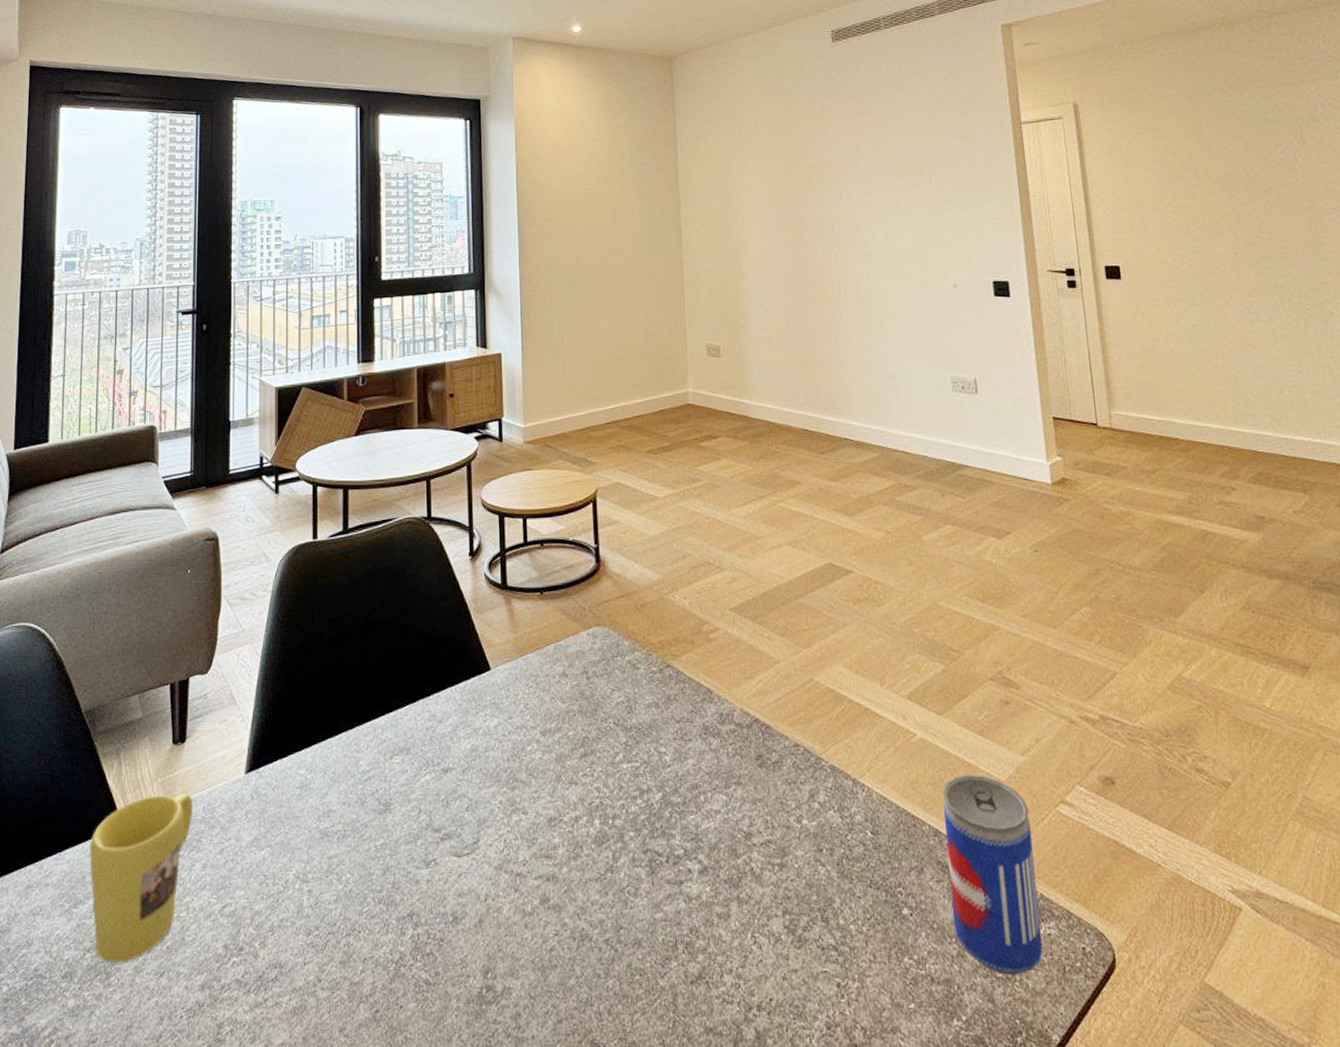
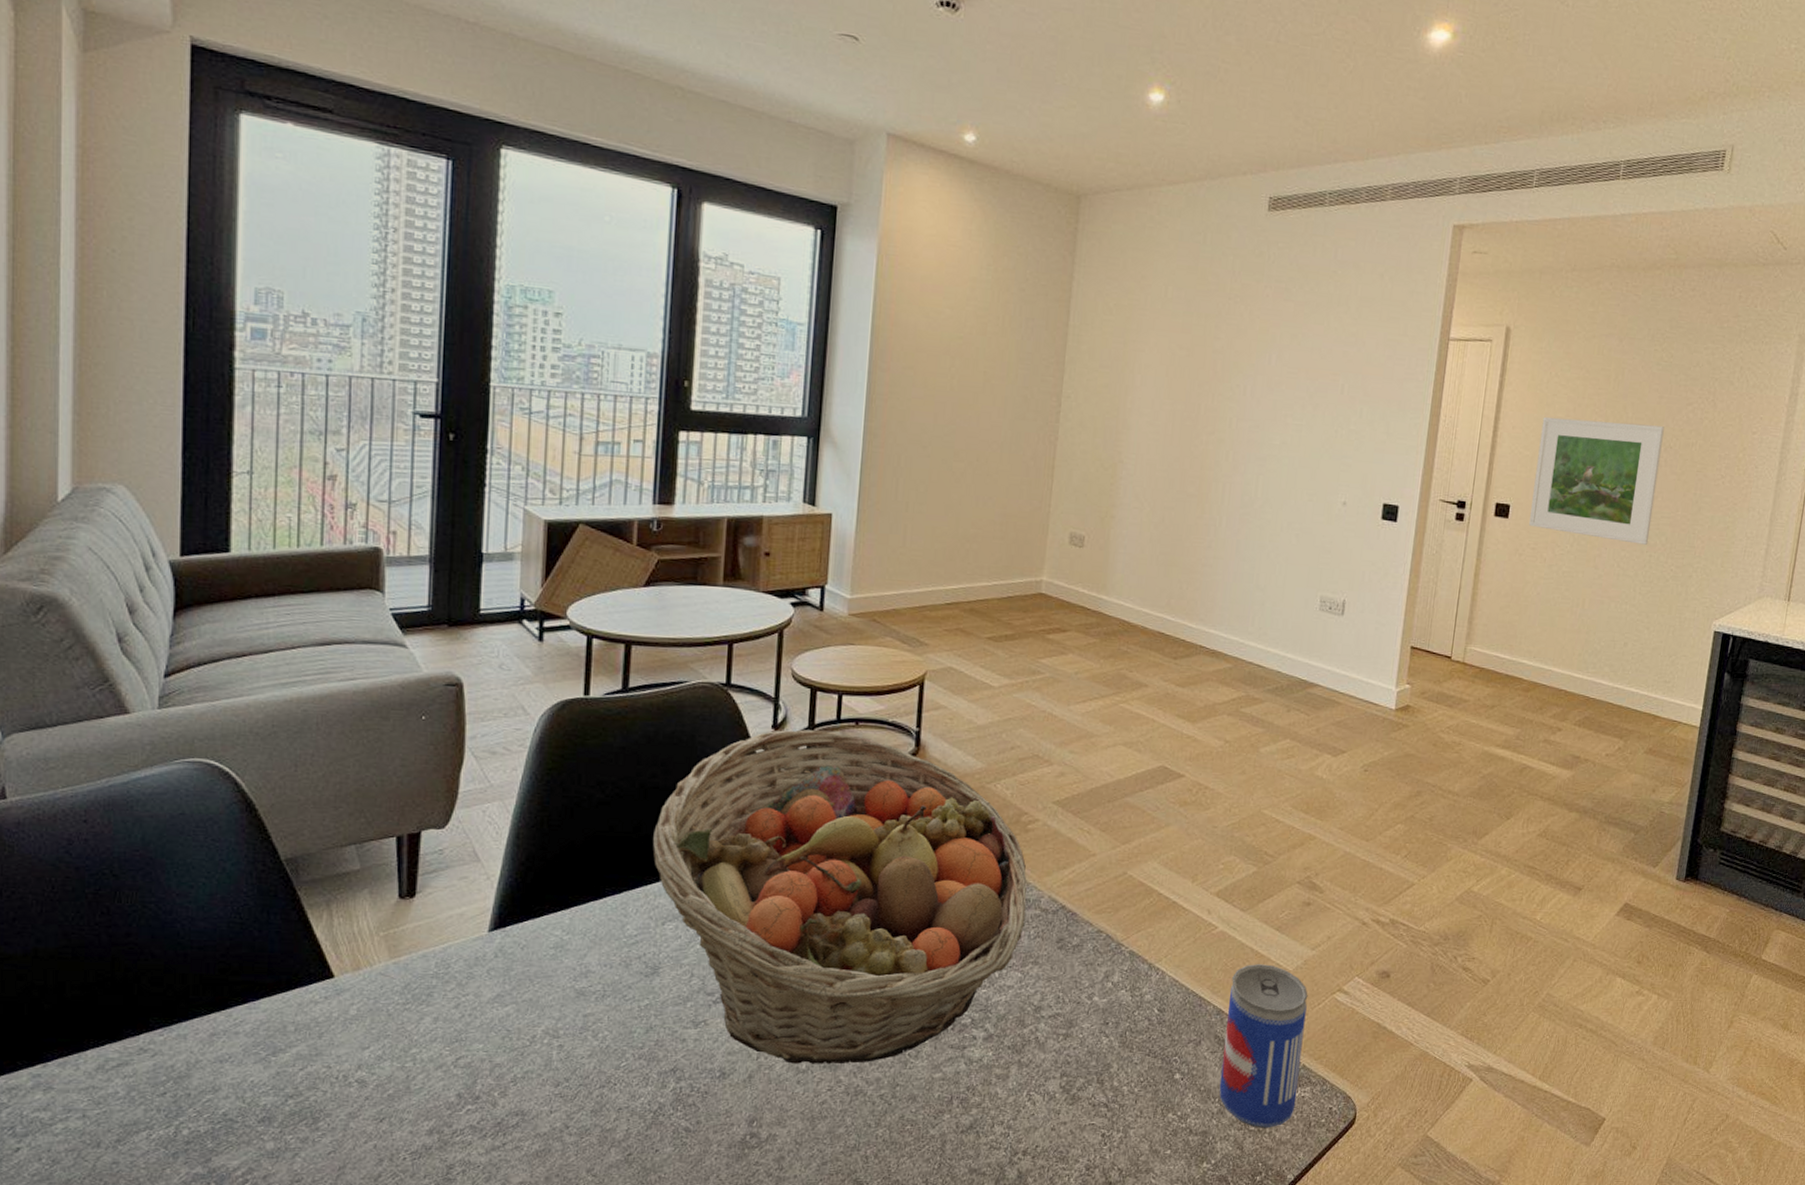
mug: present [89,794,194,962] -> none [291,948,424,1109]
fruit basket: none [377,554,722,905] -> present [653,730,1028,1064]
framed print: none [1131,171,1275,288] -> present [1529,417,1665,545]

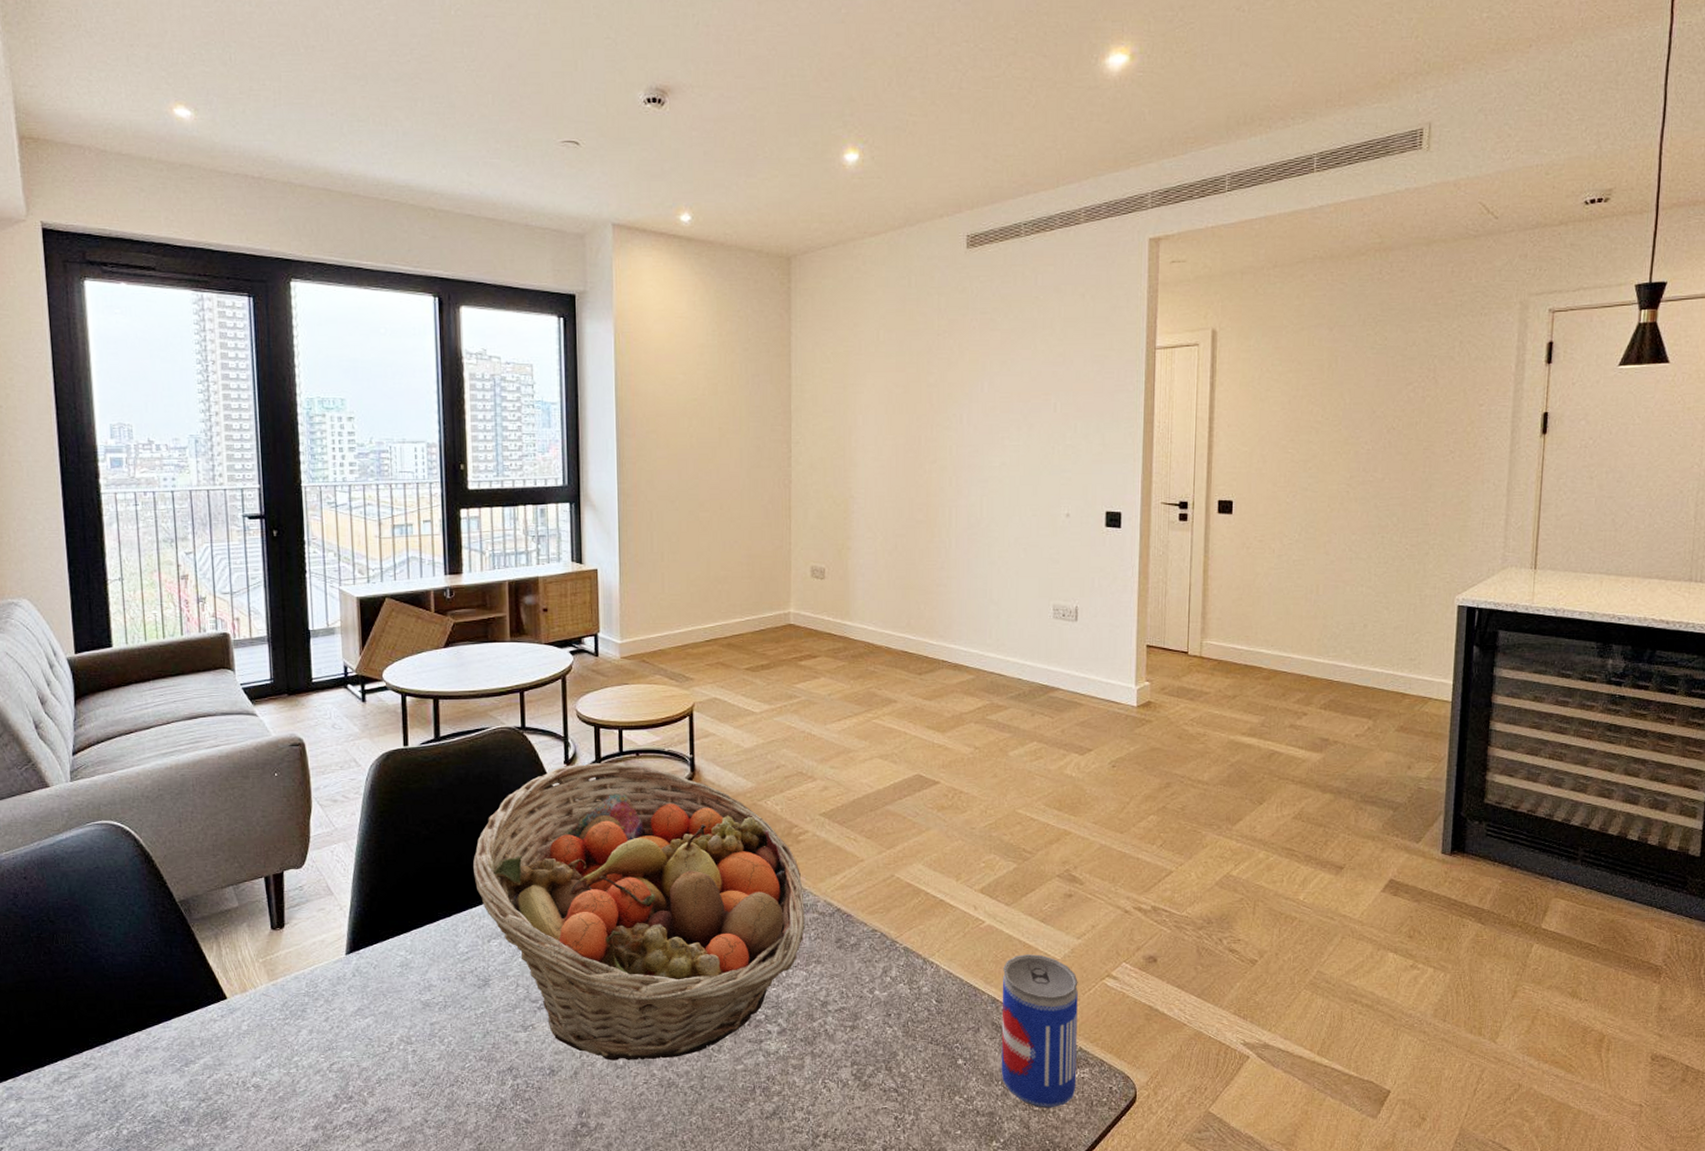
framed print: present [1529,417,1665,545] -> none [1254,409,1385,527]

